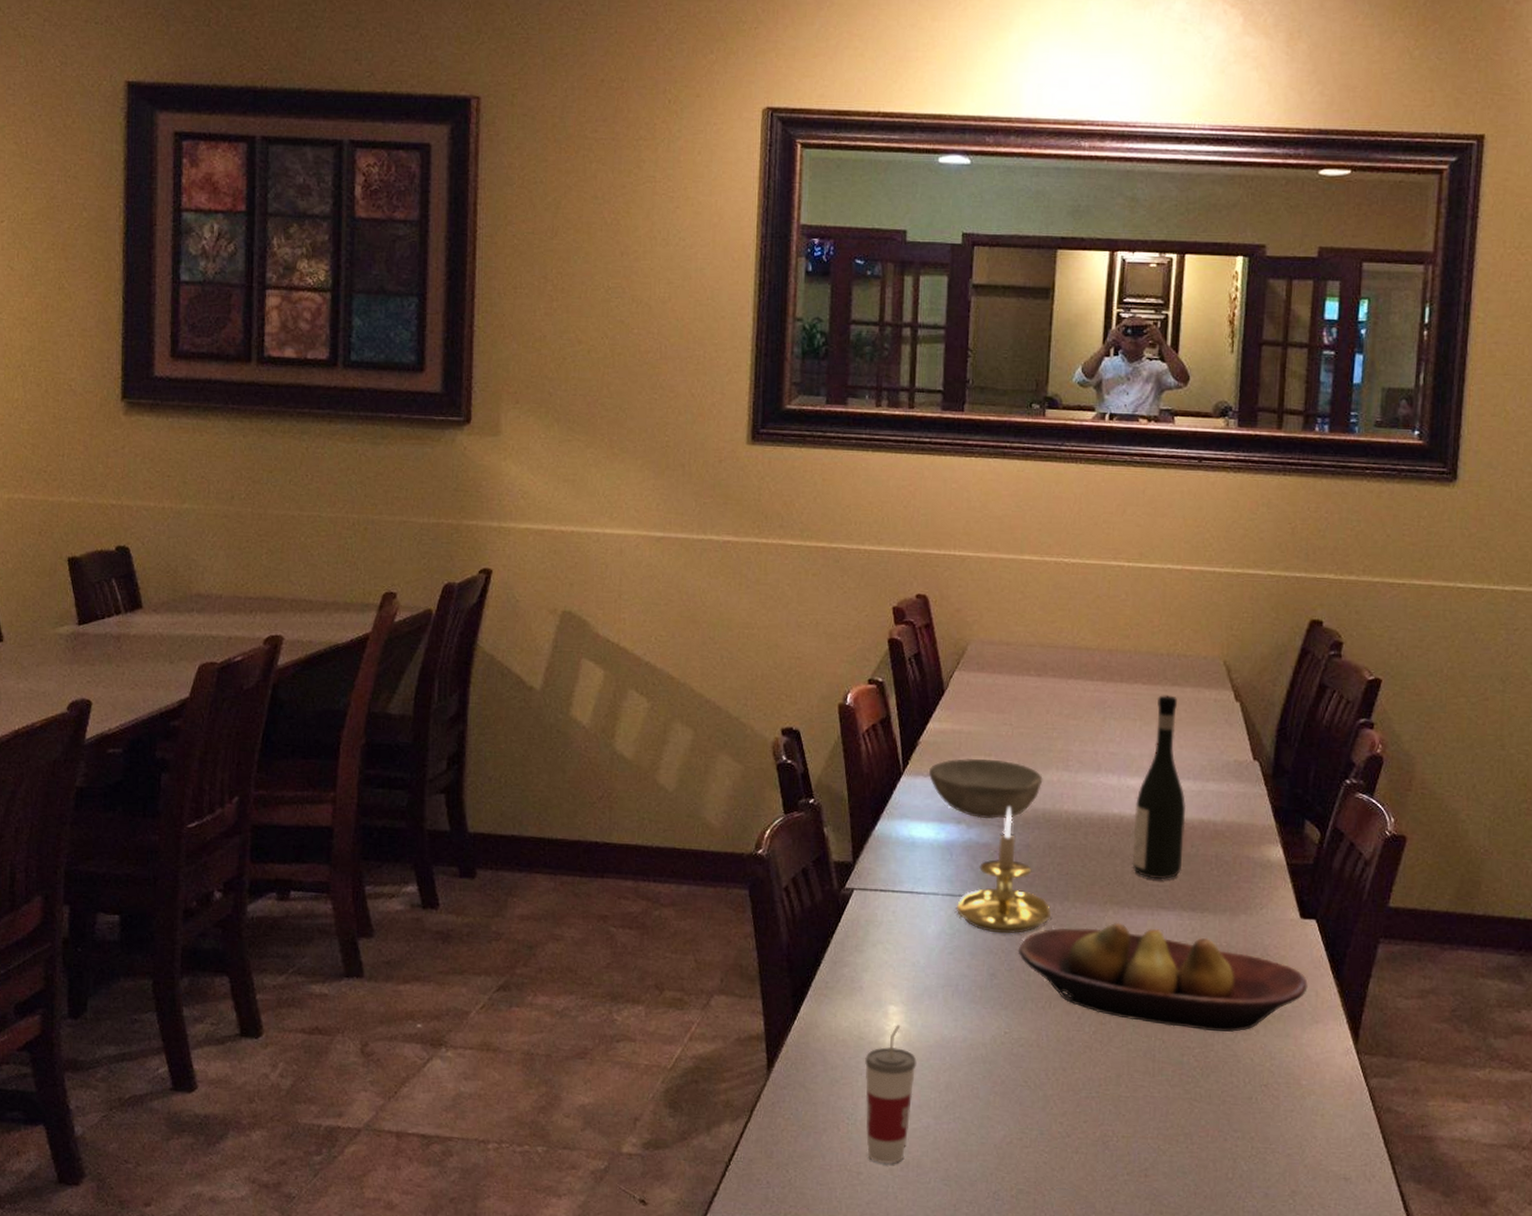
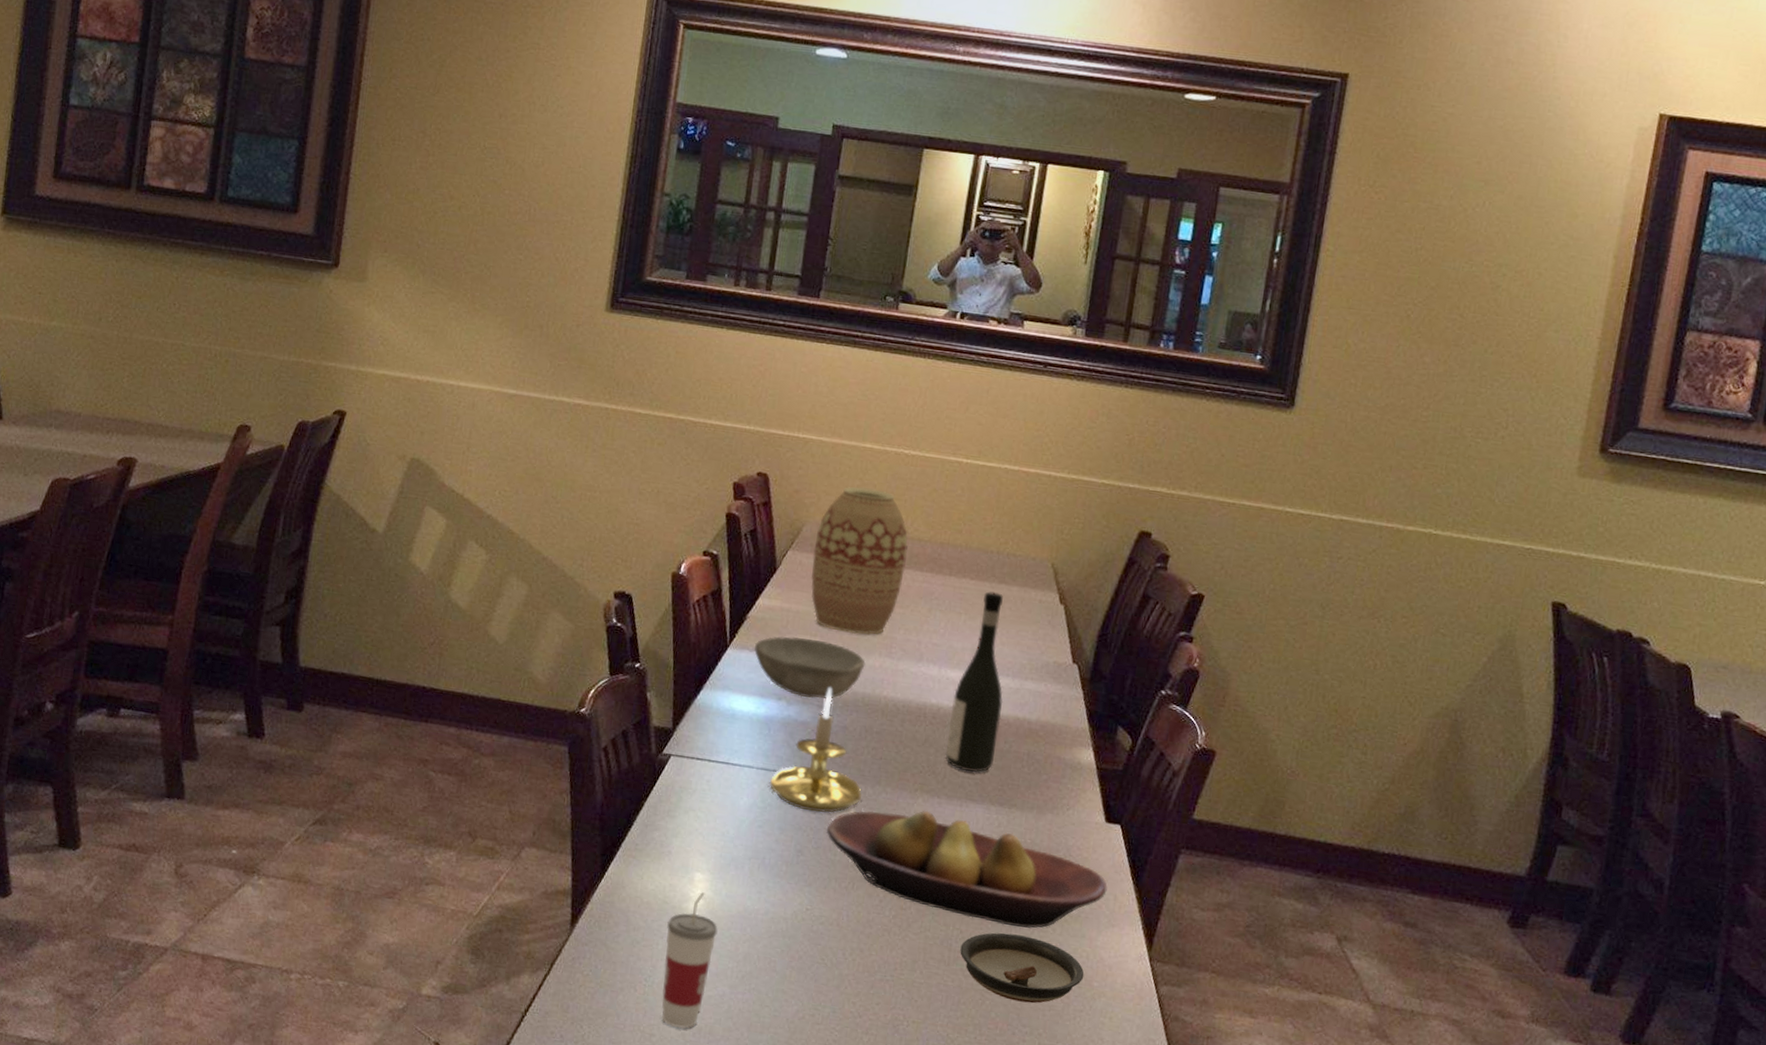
vase: none [980,600,1076,751] -> present [810,487,908,636]
saucer: none [1164,1039,1292,1108] -> present [960,932,1085,1004]

